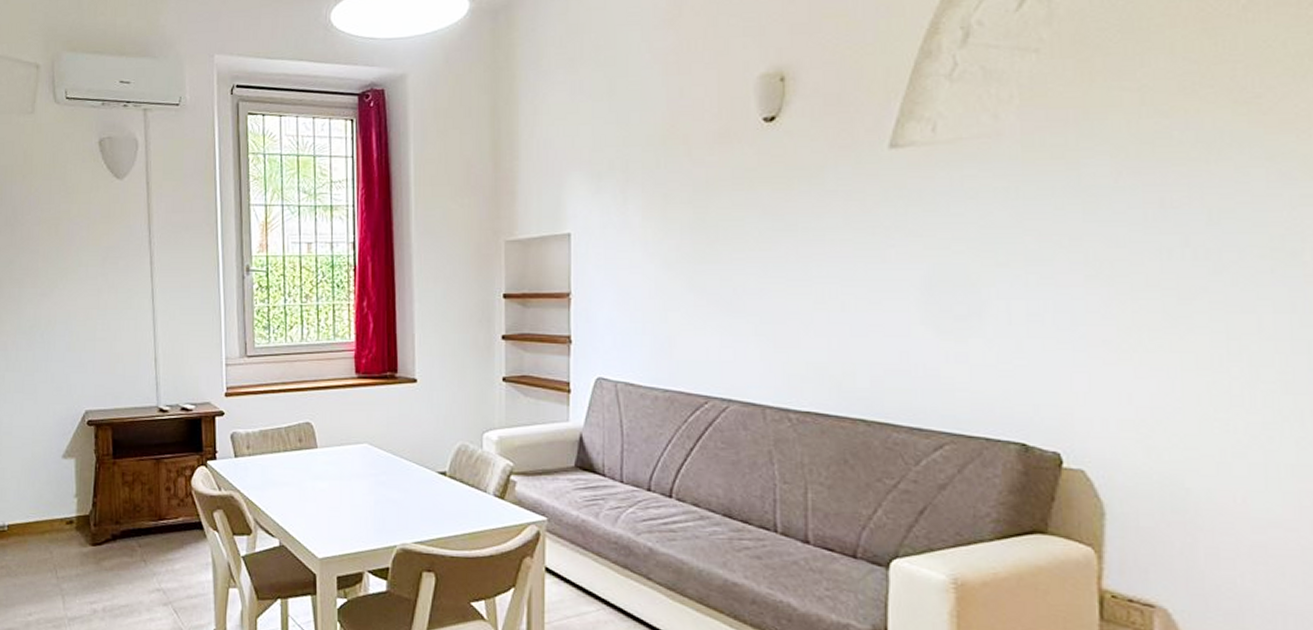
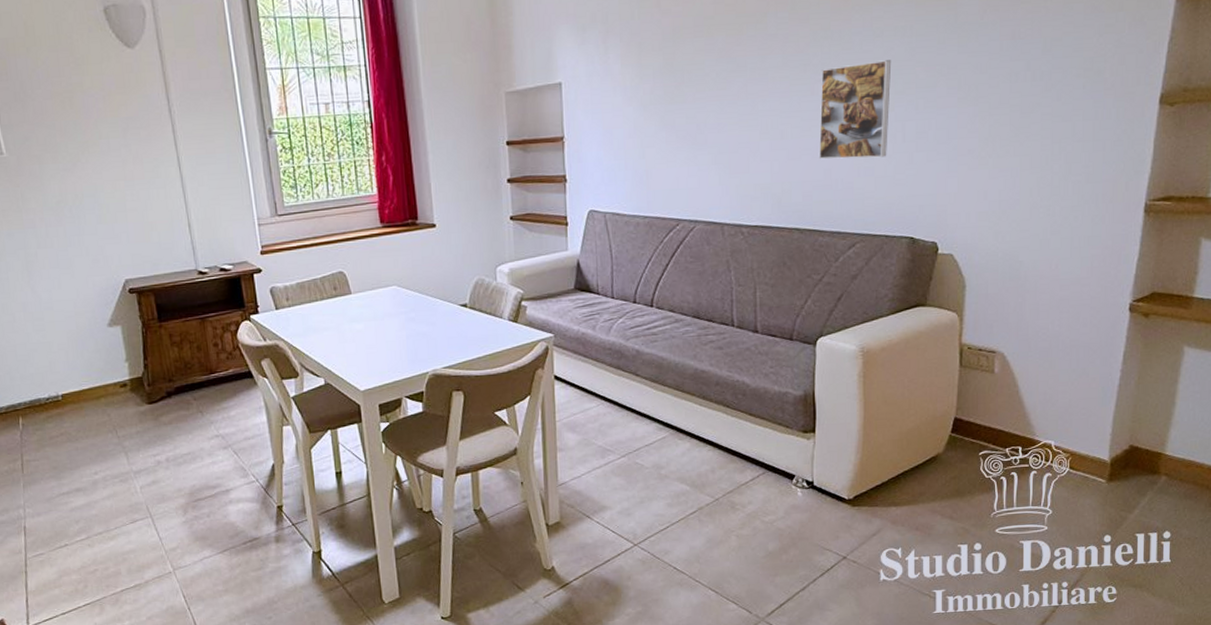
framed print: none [891,226,990,342] -> present [818,60,892,160]

